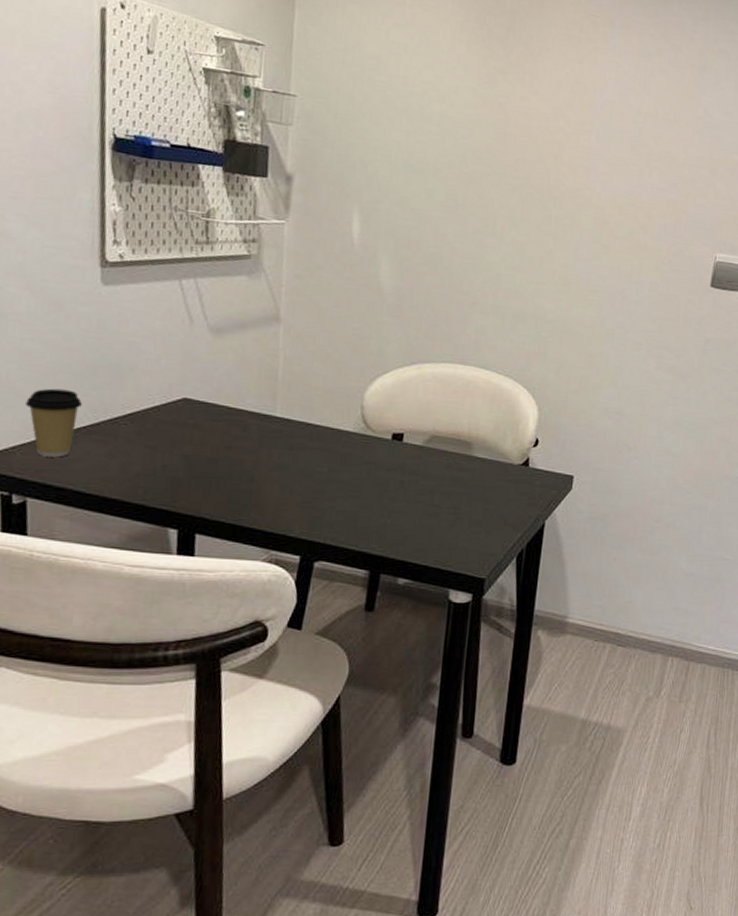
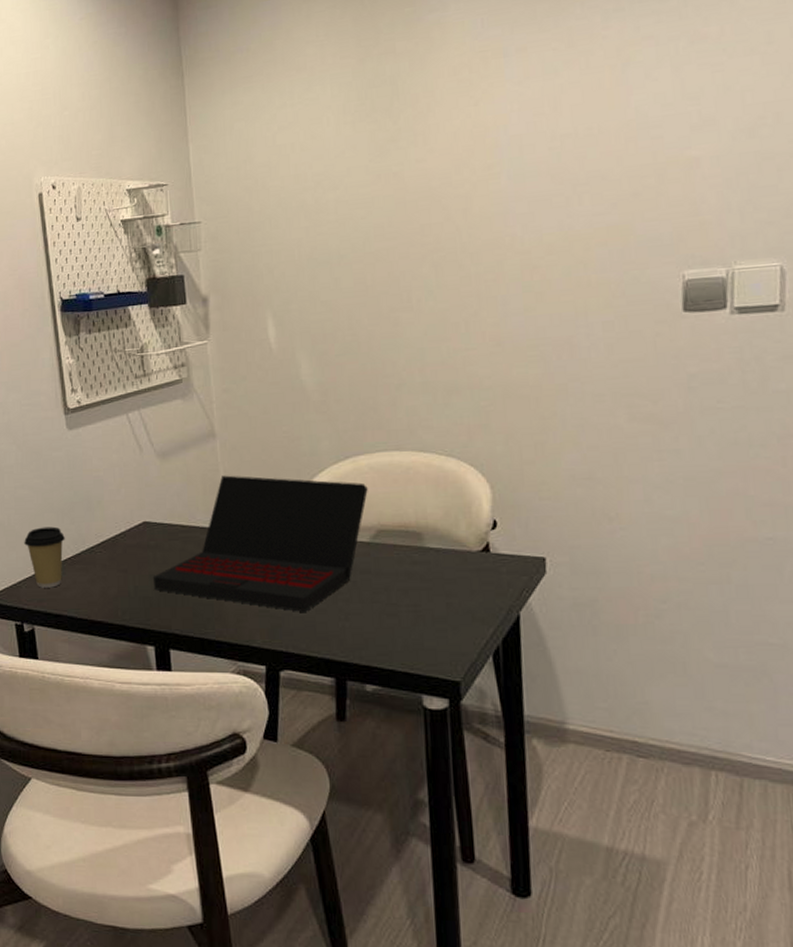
laptop: none [186,362,429,506] -> present [154,475,368,612]

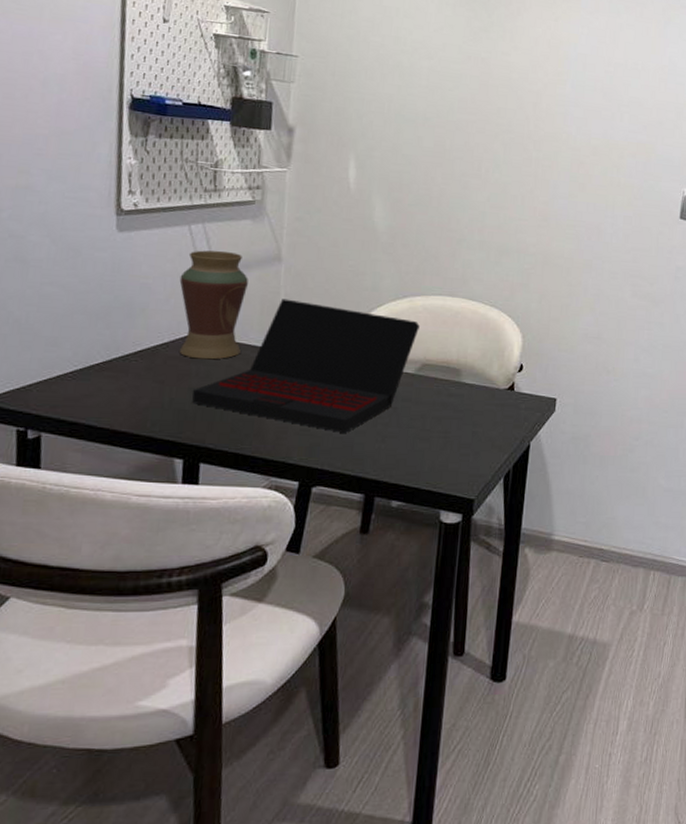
coffee cup: present [24,526,65,588] -> none [43,328,96,394]
vase: none [126,434,191,546] -> present [179,250,248,360]

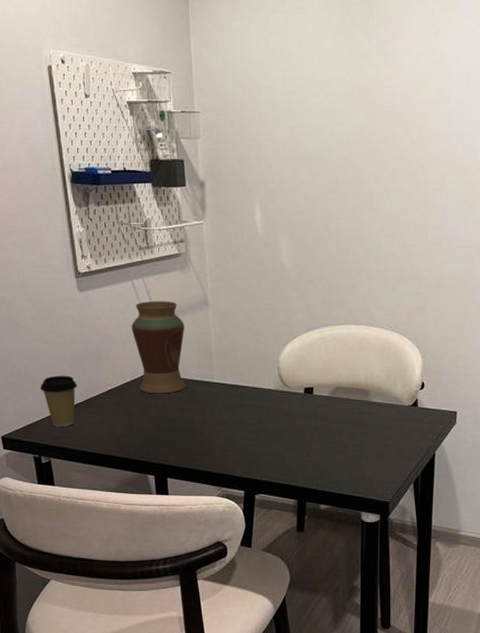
coffee cup: none [43,328,96,394] -> present [40,375,77,427]
laptop: present [192,298,420,433] -> none [154,338,330,450]

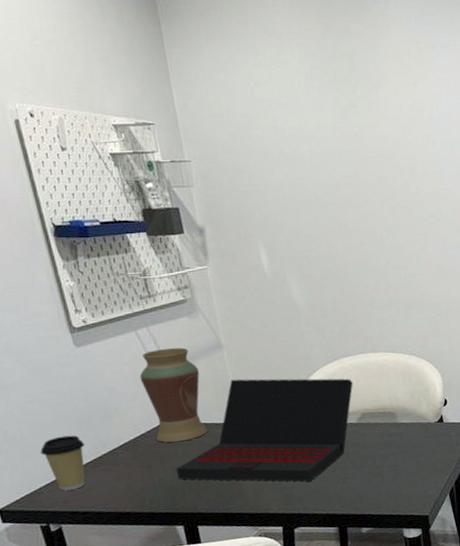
laptop: none [154,338,330,450] -> present [177,378,353,482]

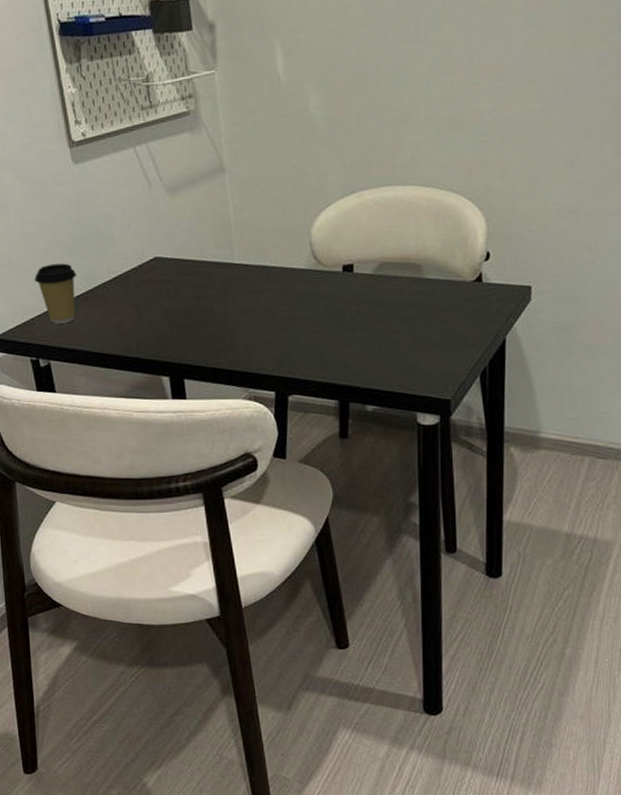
vase: present [139,347,208,443] -> none [135,168,202,281]
laptop: present [177,378,353,482] -> none [166,210,372,341]

